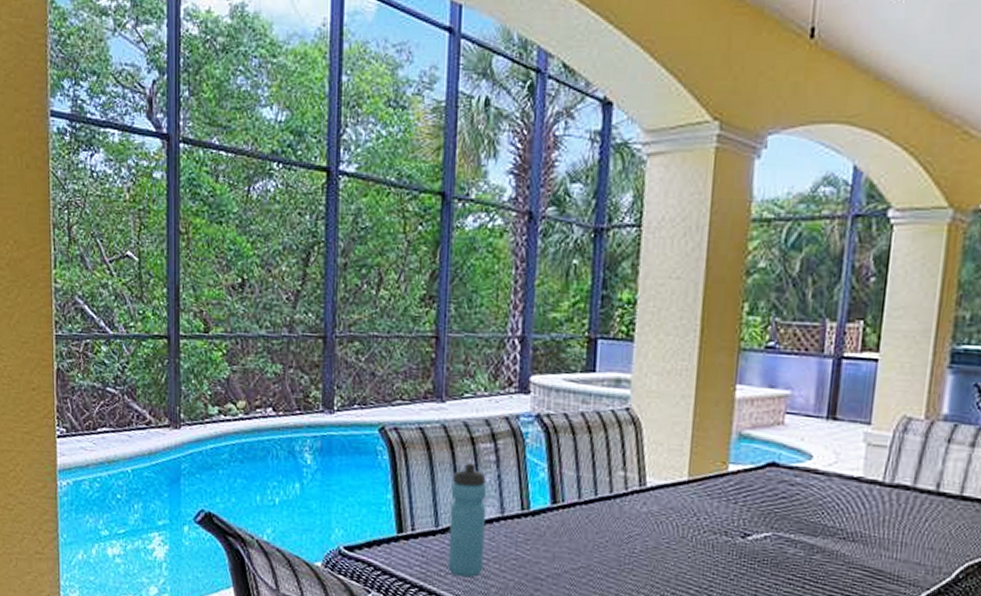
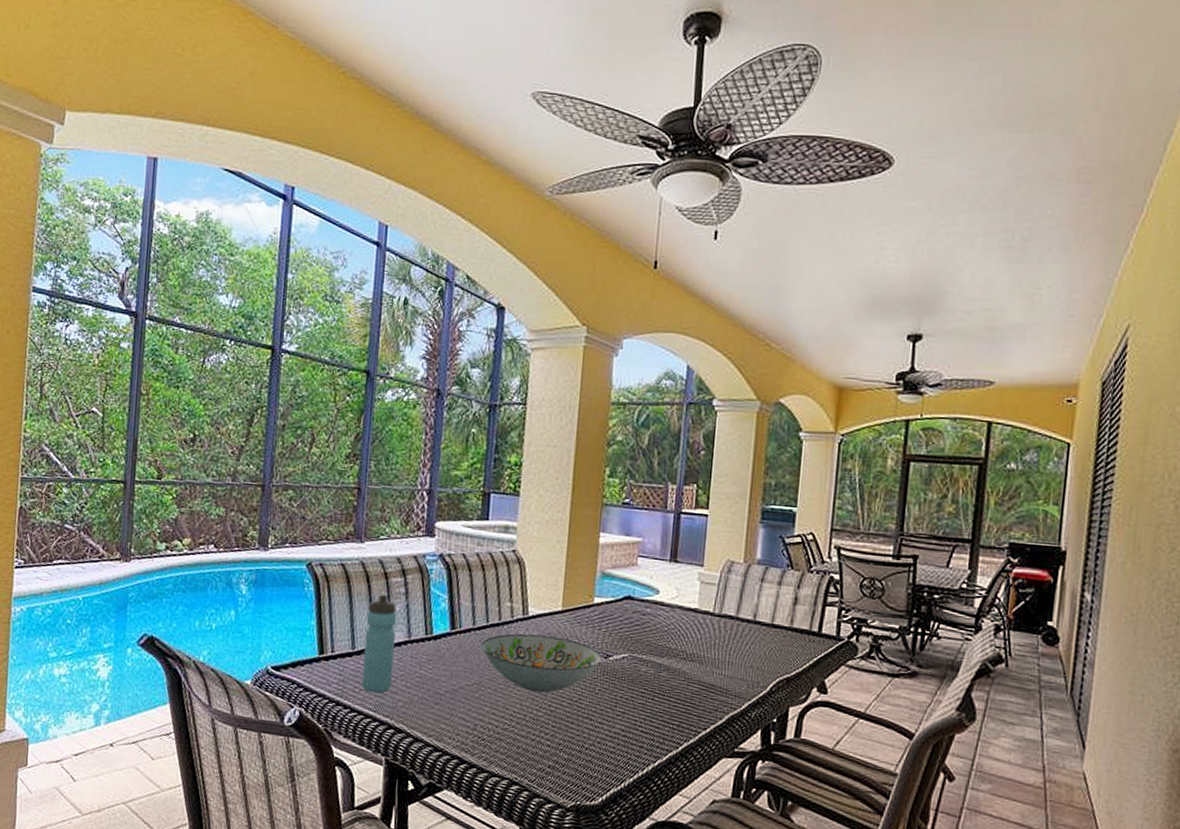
decorative bowl: none [588,508,739,579] -> present [481,633,602,693]

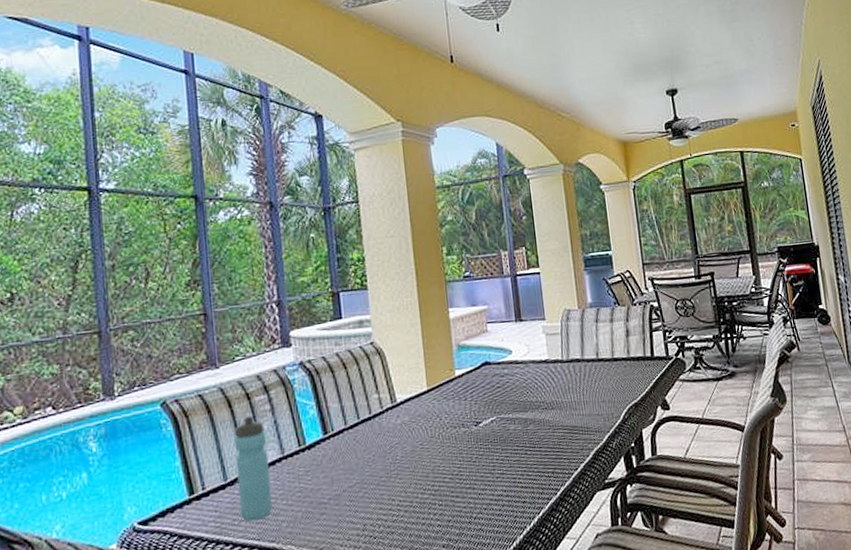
decorative bowl: present [481,633,602,693] -> none [356,416,473,477]

